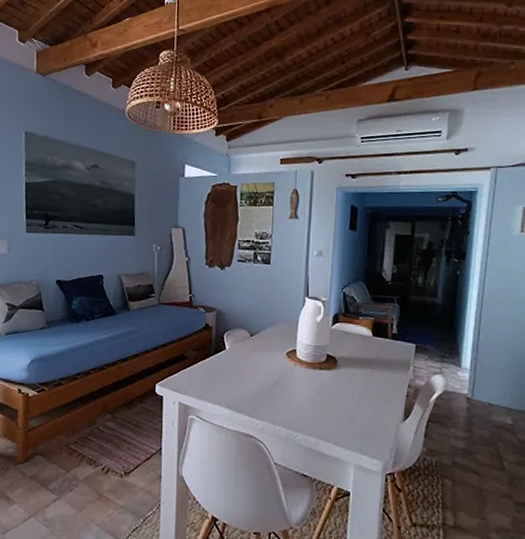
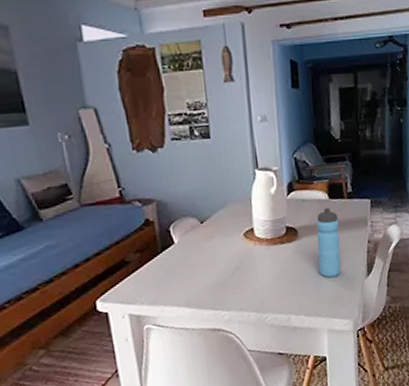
water bottle: none [353,344,380,414] -> present [316,207,341,278]

